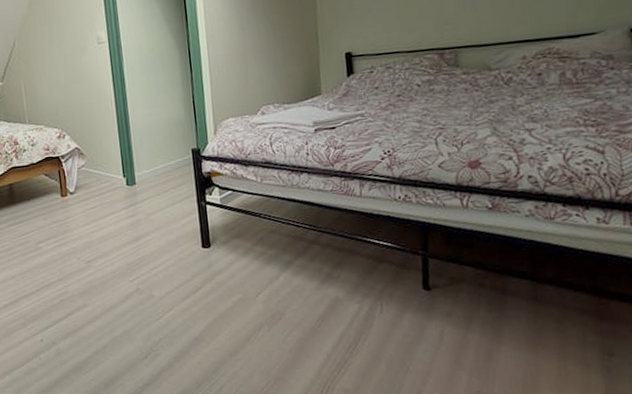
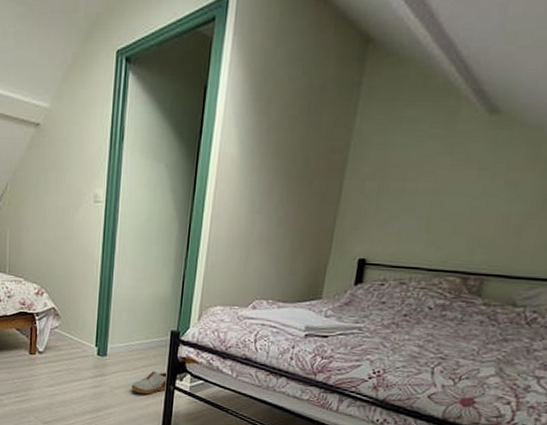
shoe: none [164,190,198,215] -> present [131,371,166,395]

